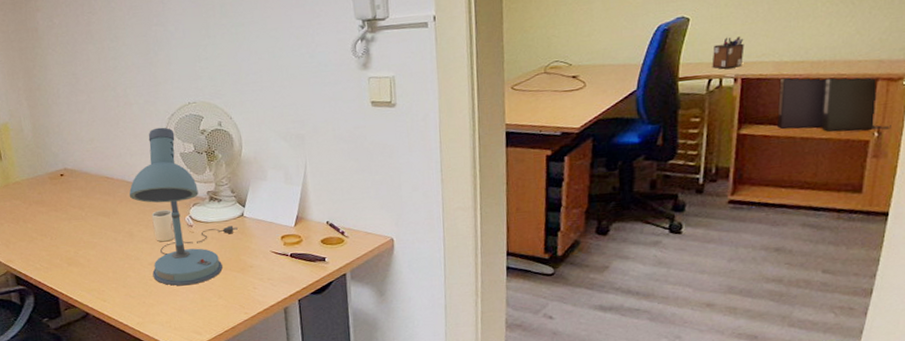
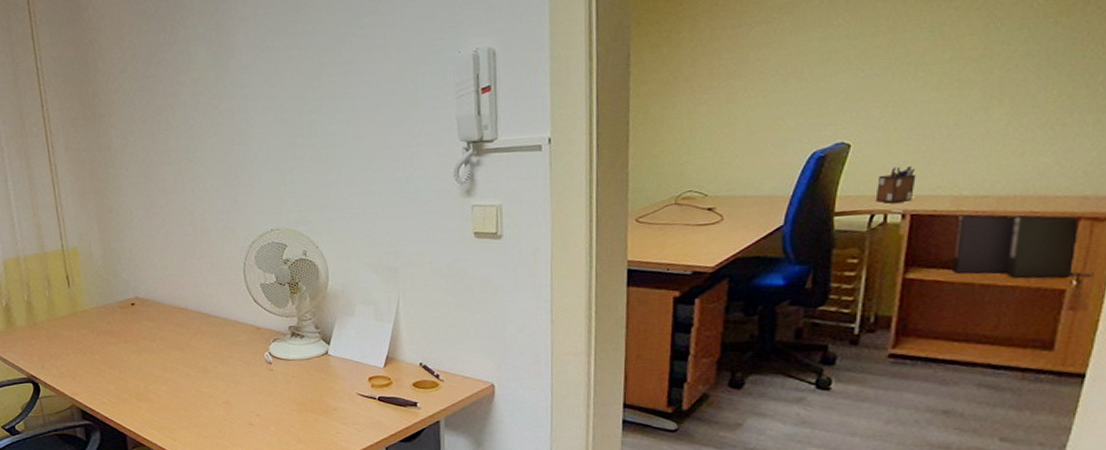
desk lamp: present [129,127,239,286] -> none [204,255,322,427]
mug: present [151,209,176,242] -> none [227,344,253,380]

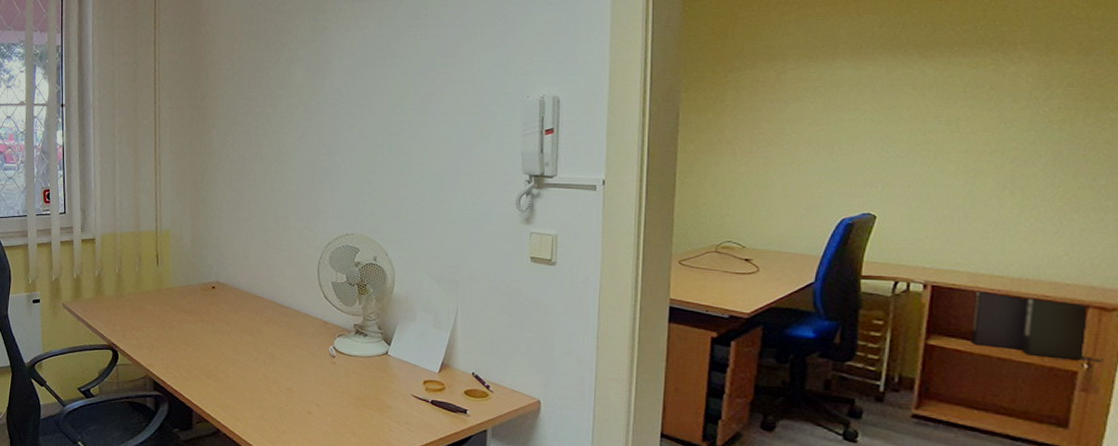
desk organizer: present [875,166,916,203] -> none [899,240,936,273]

